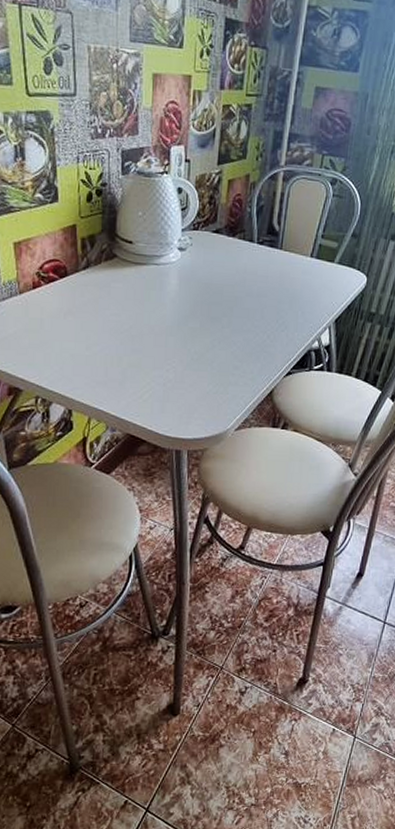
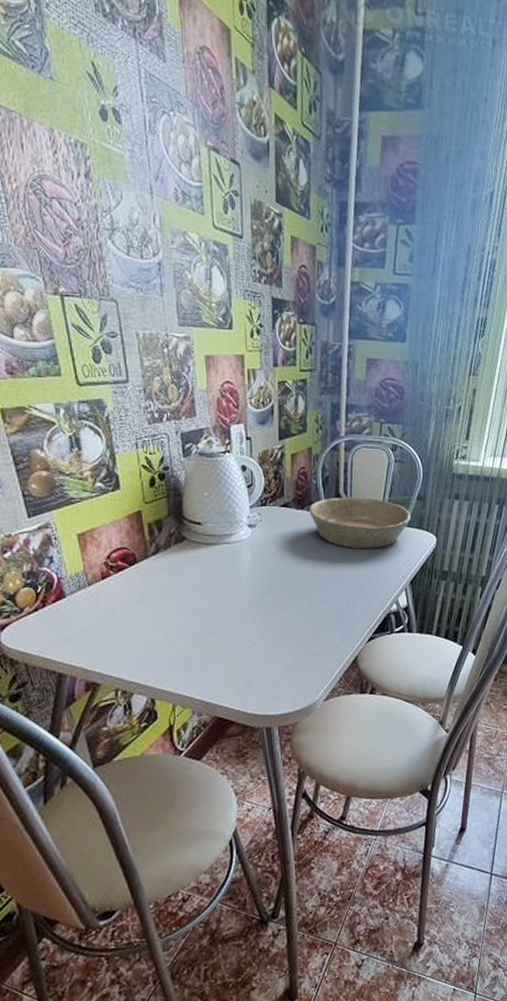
bowl: none [240,227,343,284] -> present [309,497,411,549]

